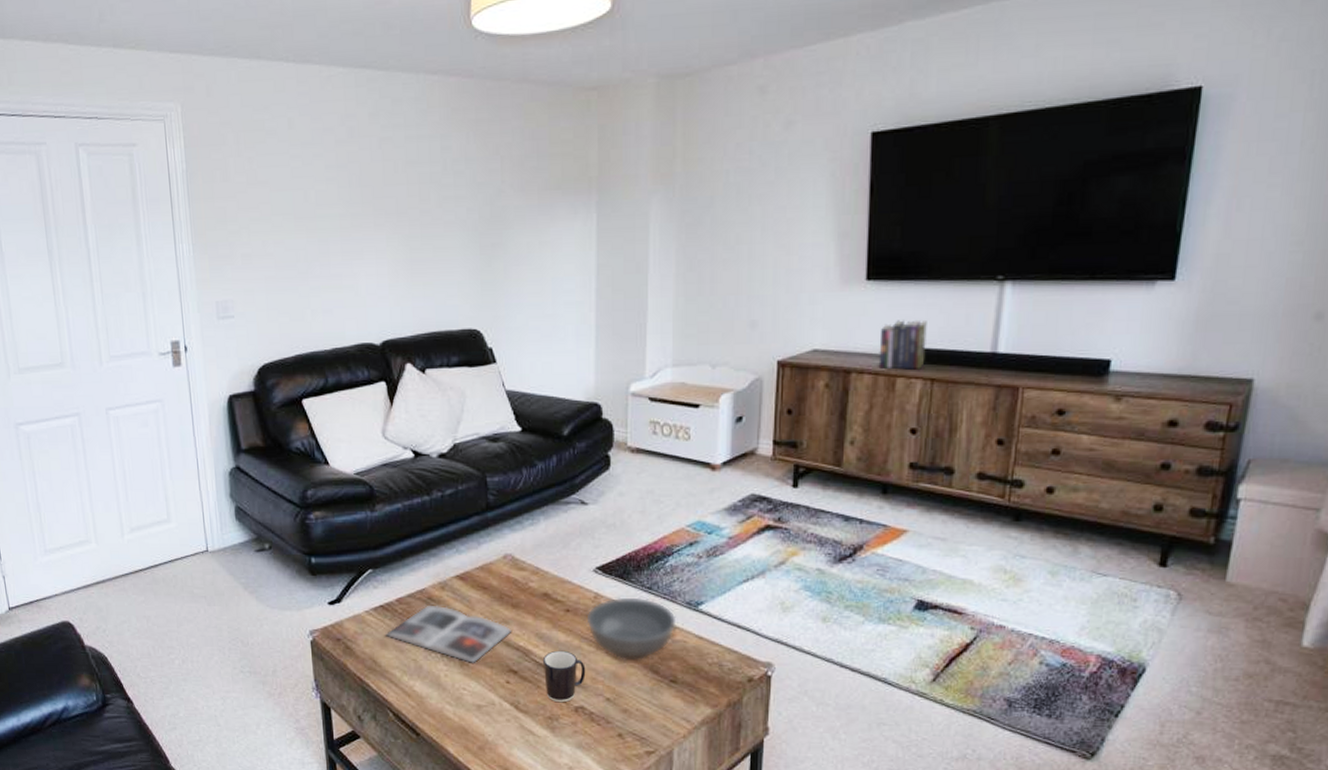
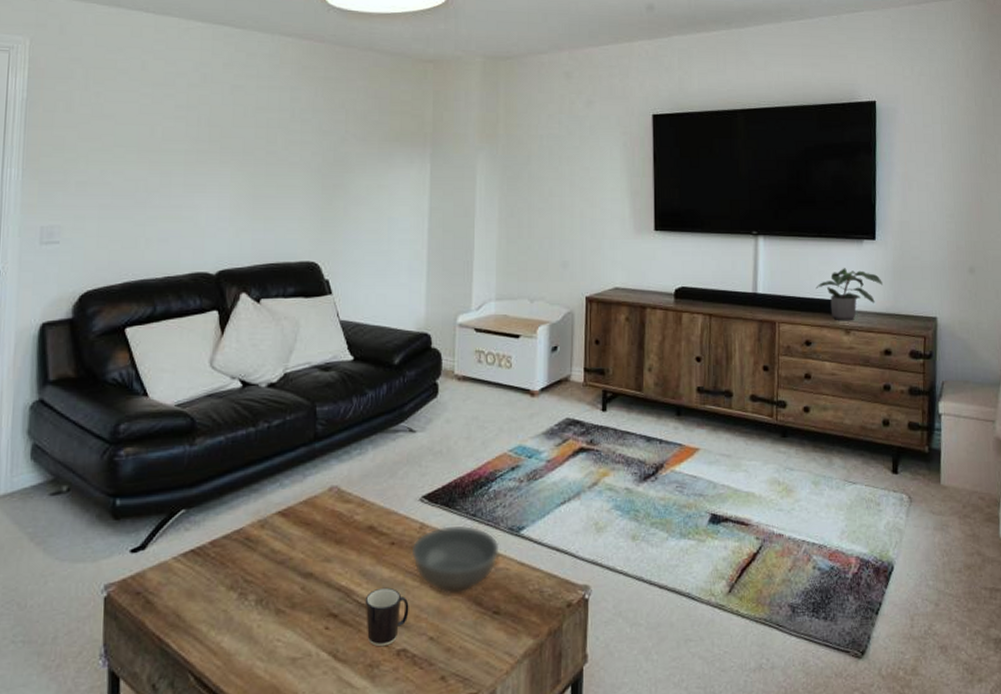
magazine: present [385,604,512,663] -> none [194,545,335,610]
books: present [878,319,927,370] -> none [667,264,704,306]
potted plant: none [1079,318,1178,386] -> present [815,268,882,321]

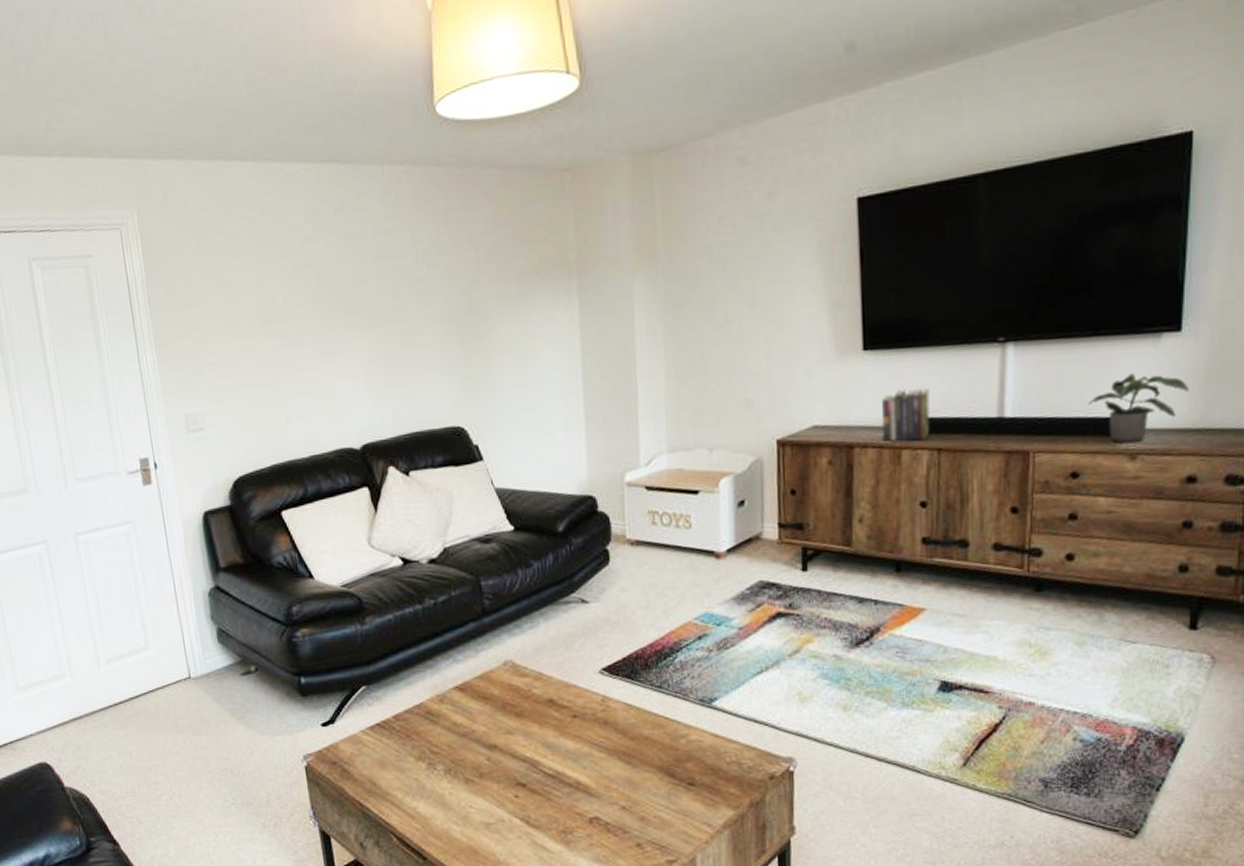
mug: present [364,587,409,647] -> none [551,758,598,815]
bowl: present [411,525,499,594] -> none [594,697,691,765]
books: none [667,264,704,306] -> present [881,388,930,442]

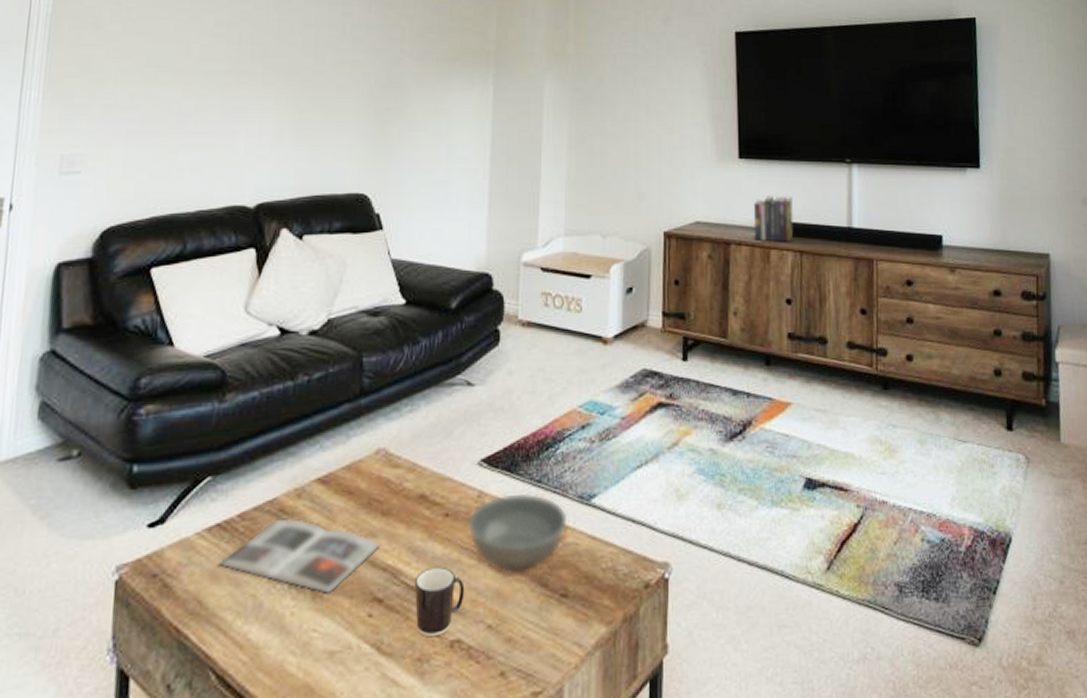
magazine: none [383,719,518,779] -> present [218,518,380,594]
mug: none [551,758,598,815] -> present [414,566,465,638]
bowl: none [594,697,691,765] -> present [468,493,568,574]
potted plant: present [1088,374,1189,444] -> none [916,199,989,259]

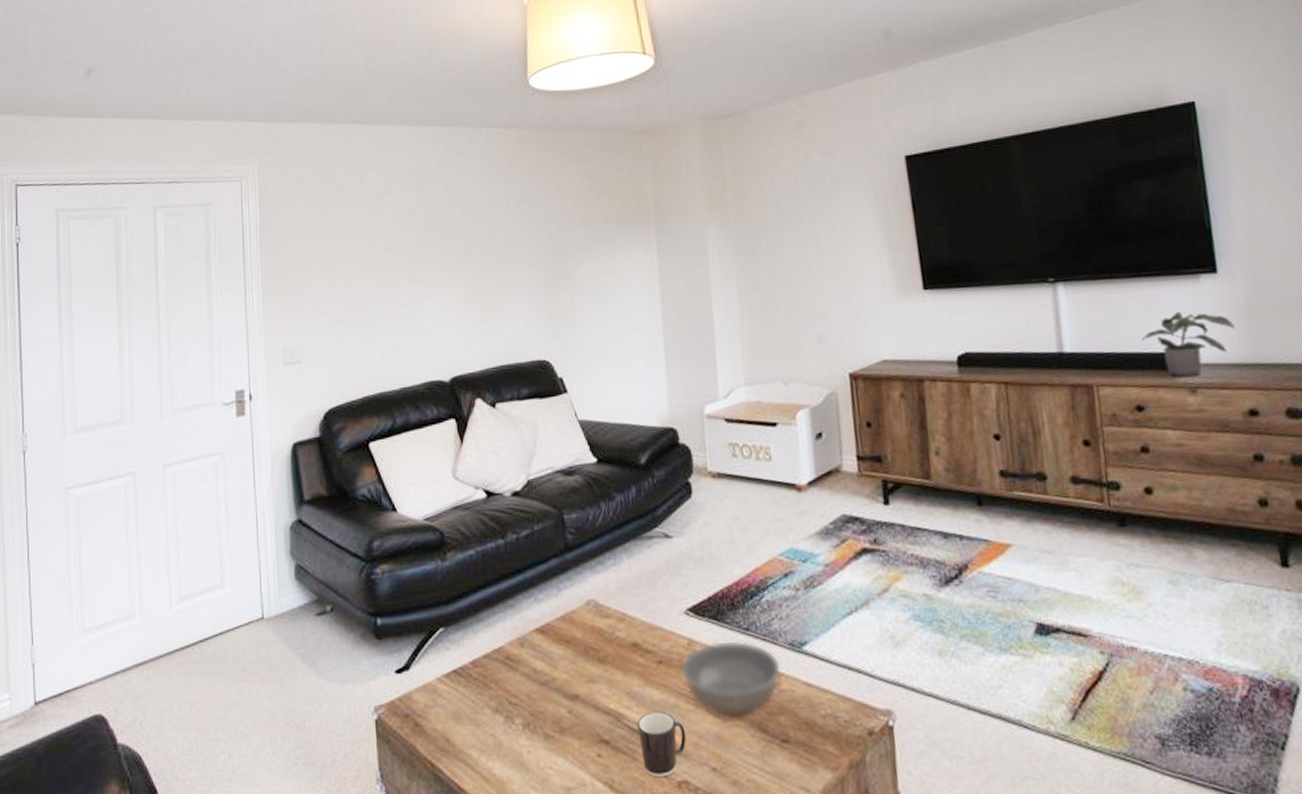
magazine: present [218,518,380,594] -> none [459,665,601,735]
books: present [753,196,794,242] -> none [946,324,995,375]
potted plant: none [916,199,989,259] -> present [1141,312,1235,378]

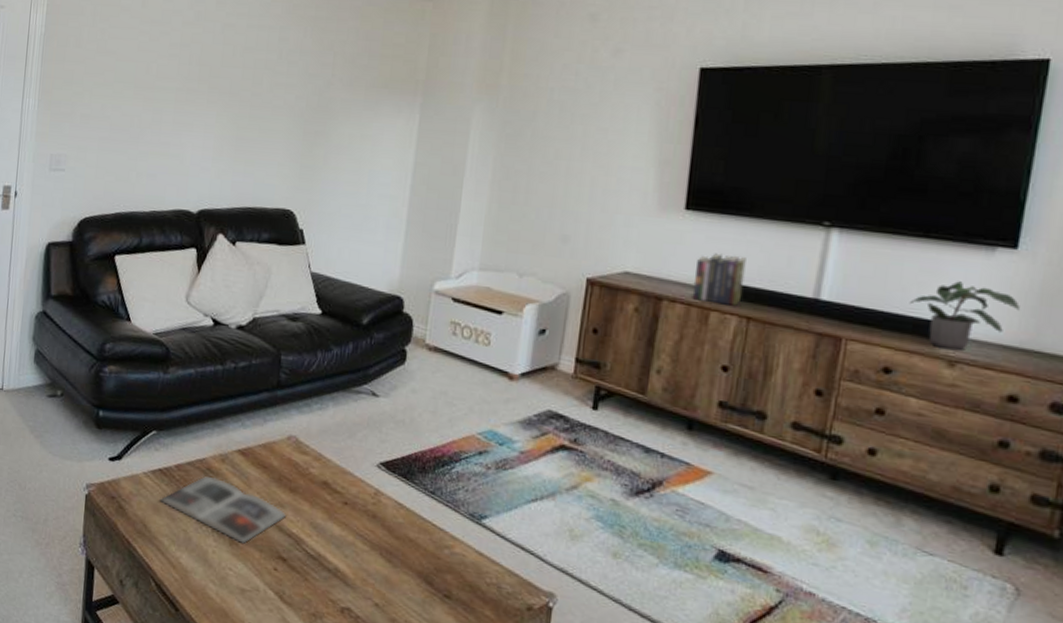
magazine: none [459,665,601,735] -> present [159,475,287,544]
mug: present [636,711,687,778] -> none [313,543,357,601]
bowl: present [681,640,781,719] -> none [363,496,458,568]
books: none [946,324,995,375] -> present [692,253,746,306]

